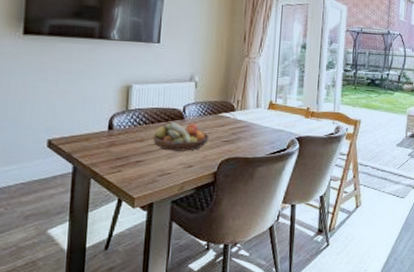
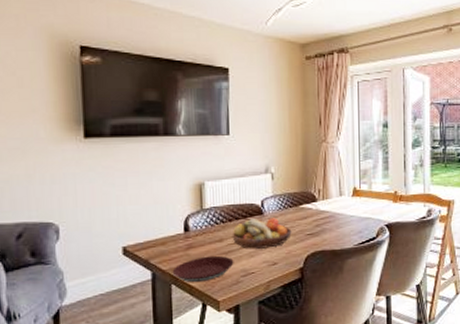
plate: none [92,154,153,179] -> present [172,255,234,283]

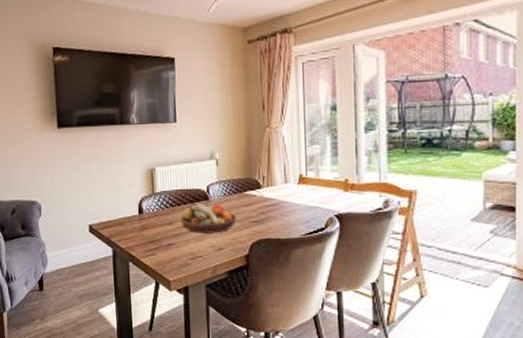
plate: present [172,255,234,283] -> none [129,237,183,262]

